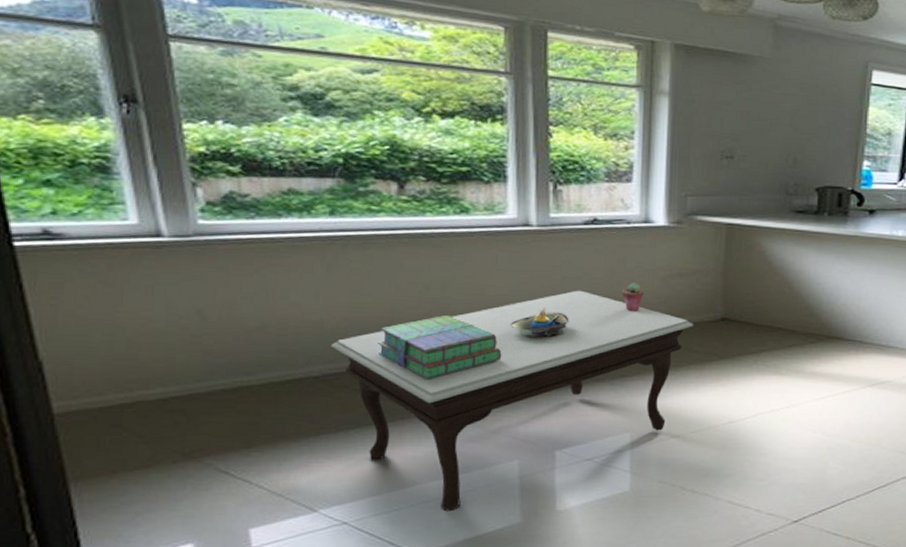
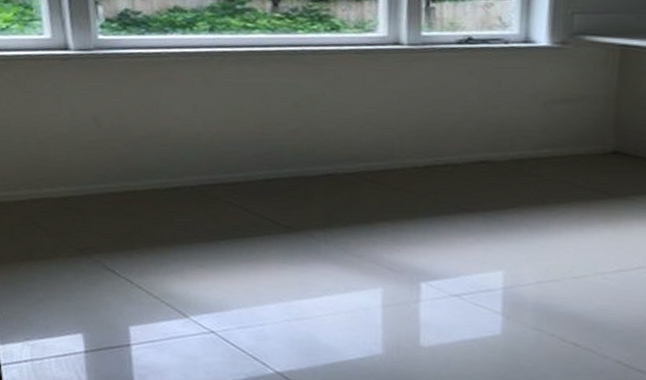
coffee table: present [331,290,694,512] -> none [206,113,580,333]
stack of books: present [377,314,502,379] -> none [248,132,368,197]
decorative bowl: present [510,307,569,338] -> none [377,130,439,163]
potted succulent: present [621,282,643,311] -> none [497,107,522,139]

